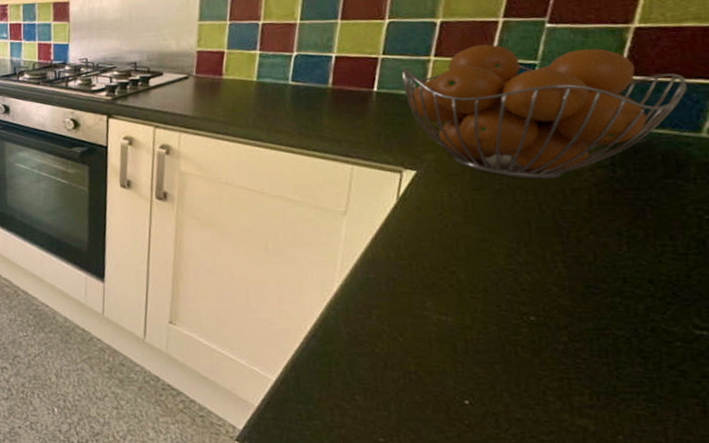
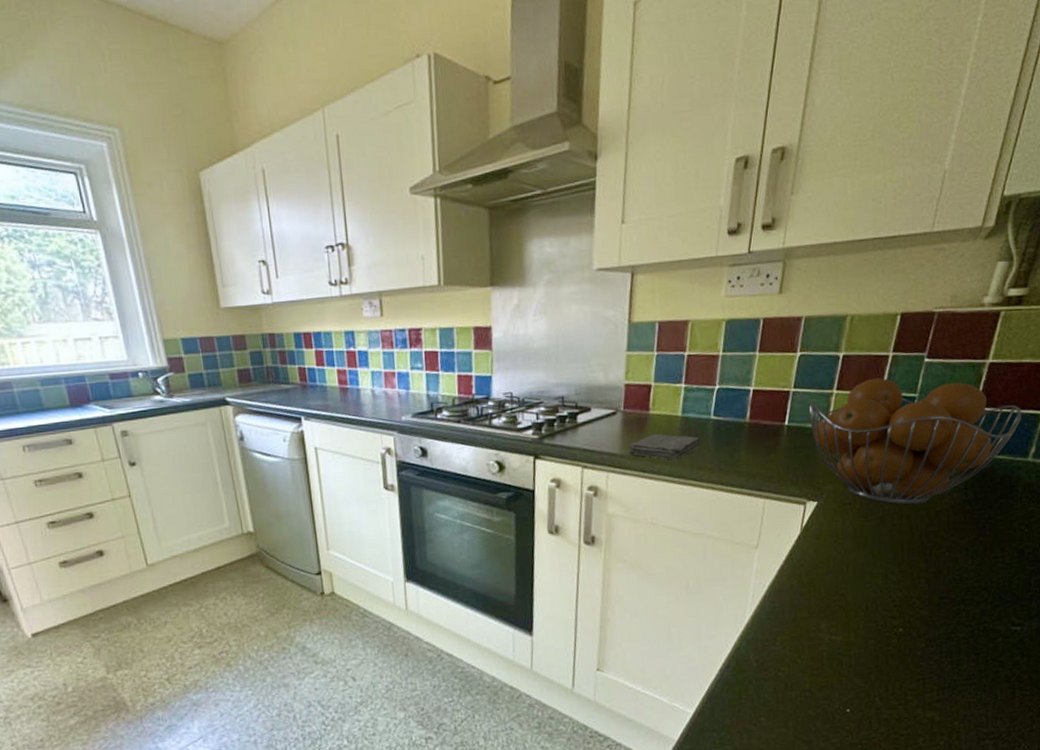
washcloth: none [201,98,278,123] -> present [628,434,701,460]

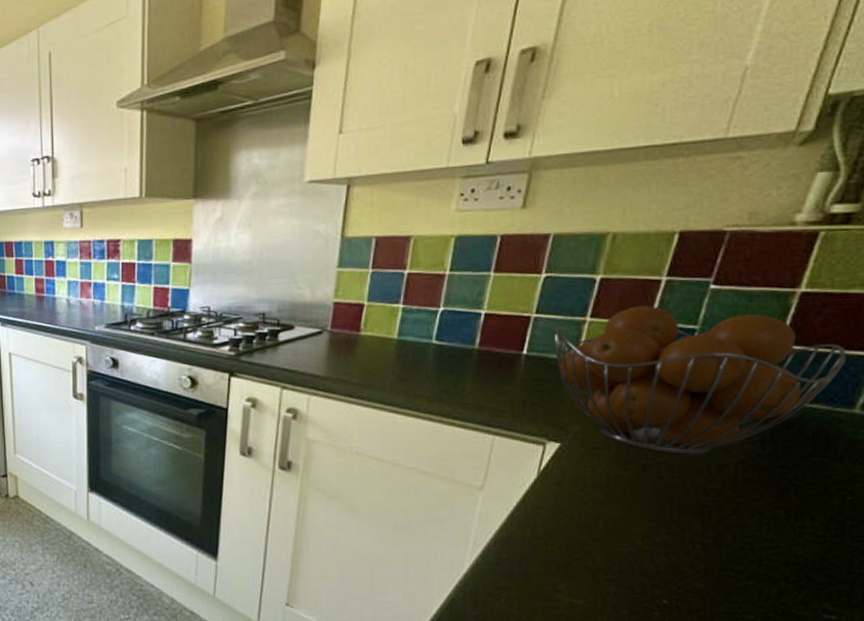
washcloth: present [628,434,701,460] -> none [334,357,419,386]

